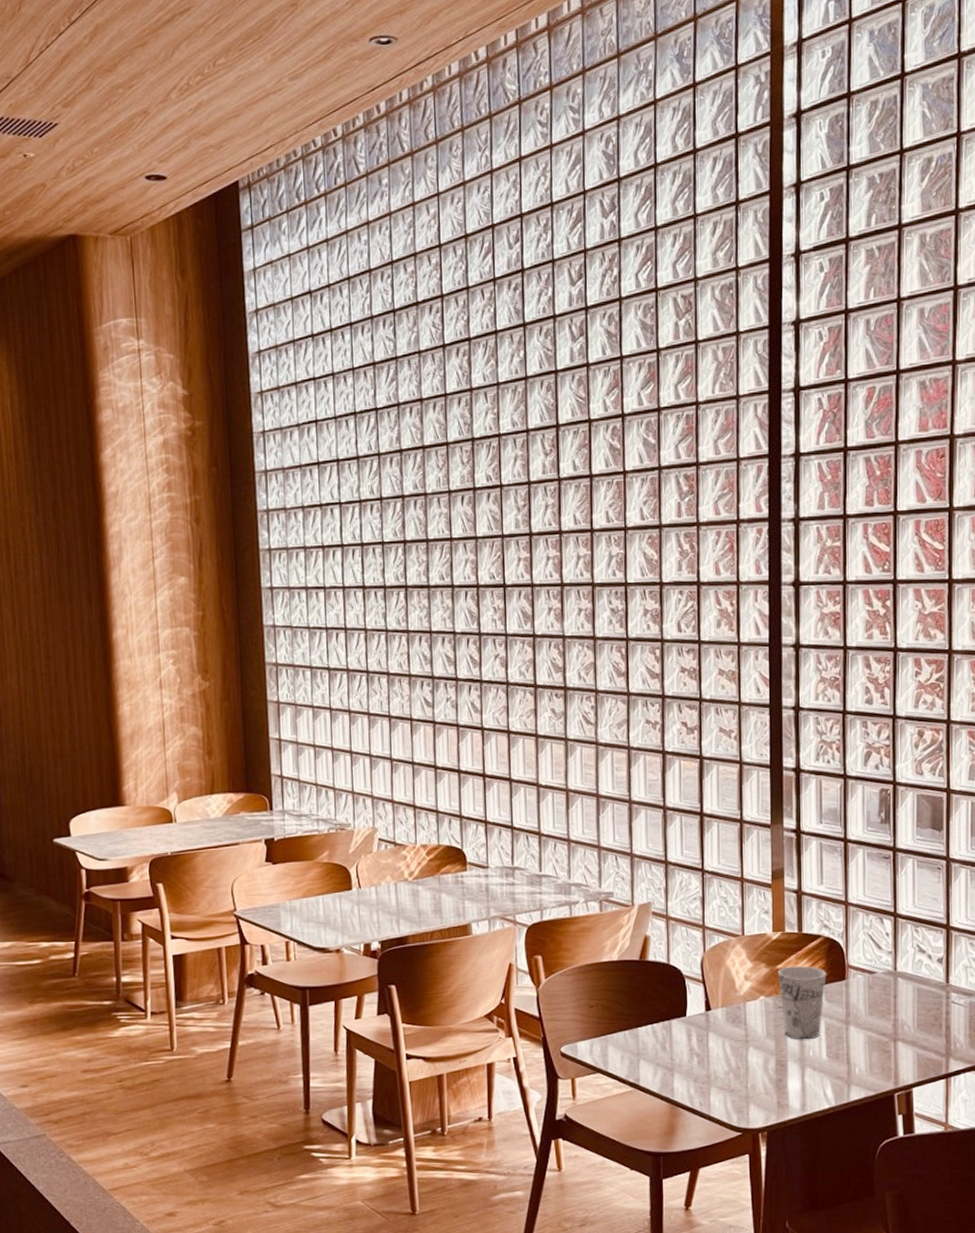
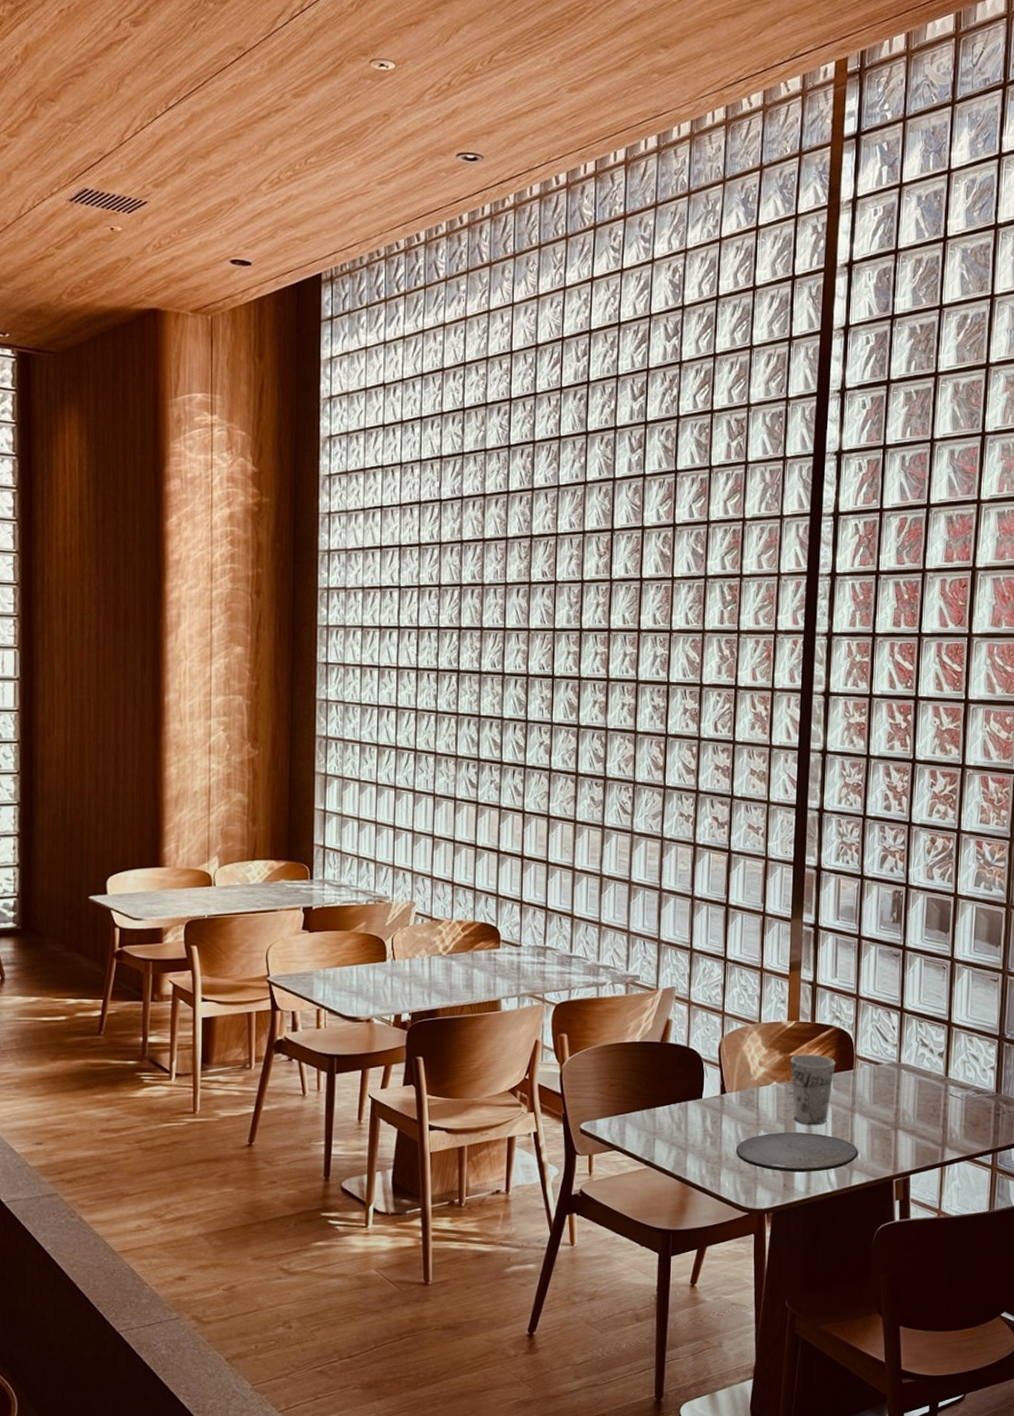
plate: none [724,1047,856,1090] -> present [735,1132,859,1172]

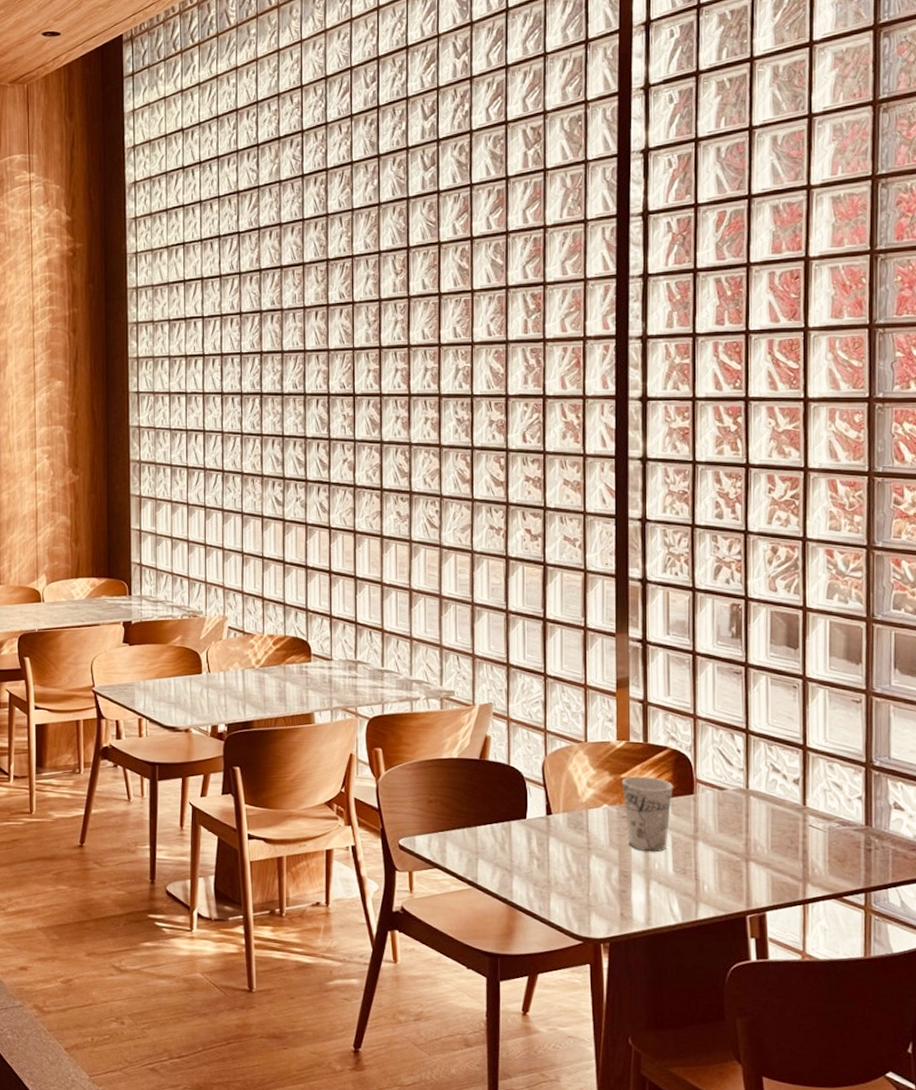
plate: present [735,1132,859,1172] -> none [565,858,704,902]

